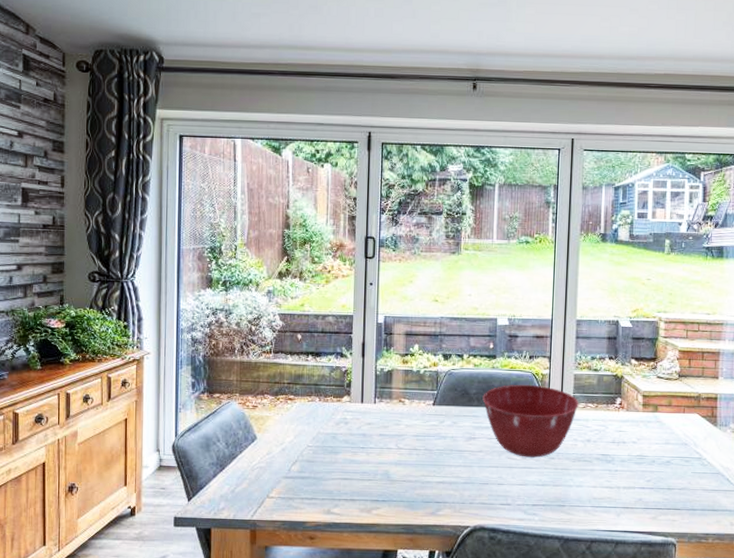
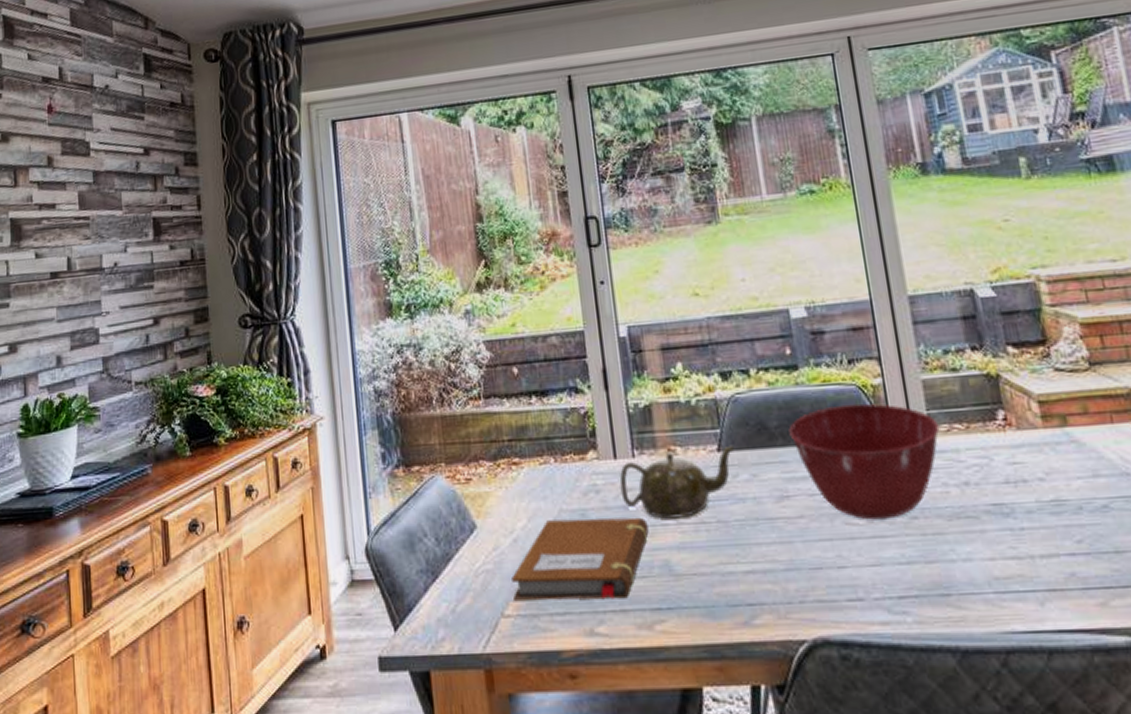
notebook: none [277,439,378,493] -> present [512,517,649,601]
teapot: none [362,402,444,445] -> present [619,445,734,519]

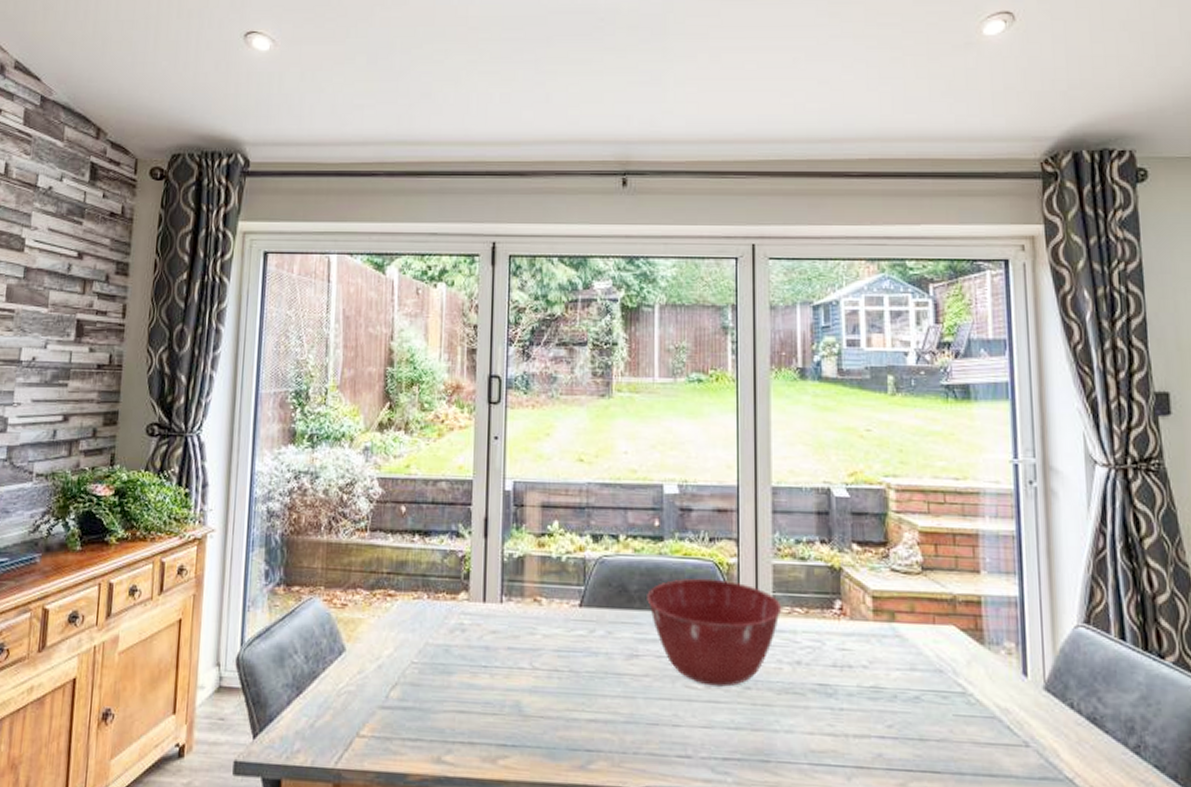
notebook: present [512,517,649,601] -> none [370,652,506,732]
teapot: present [619,445,734,519] -> none [485,602,595,664]

